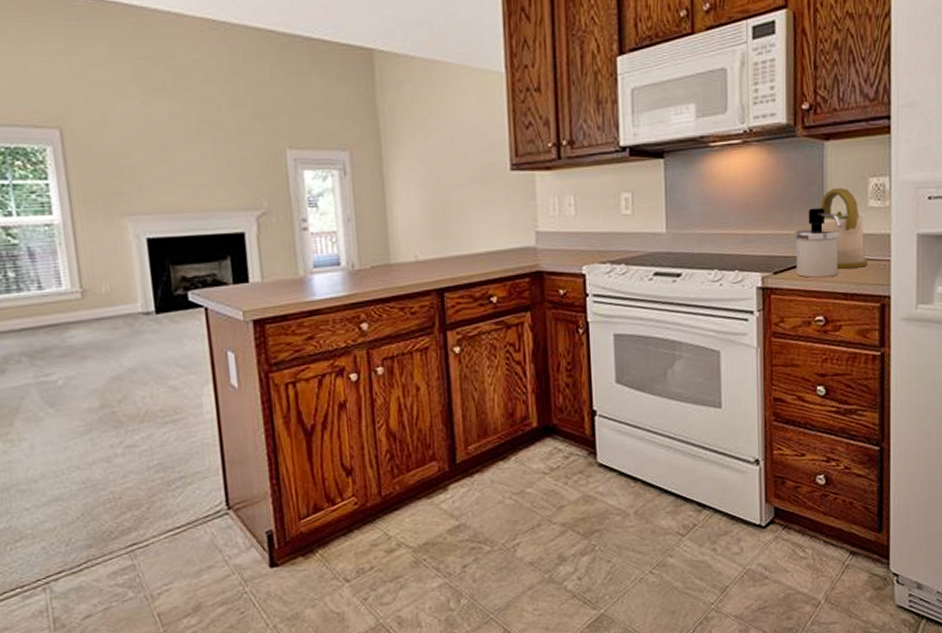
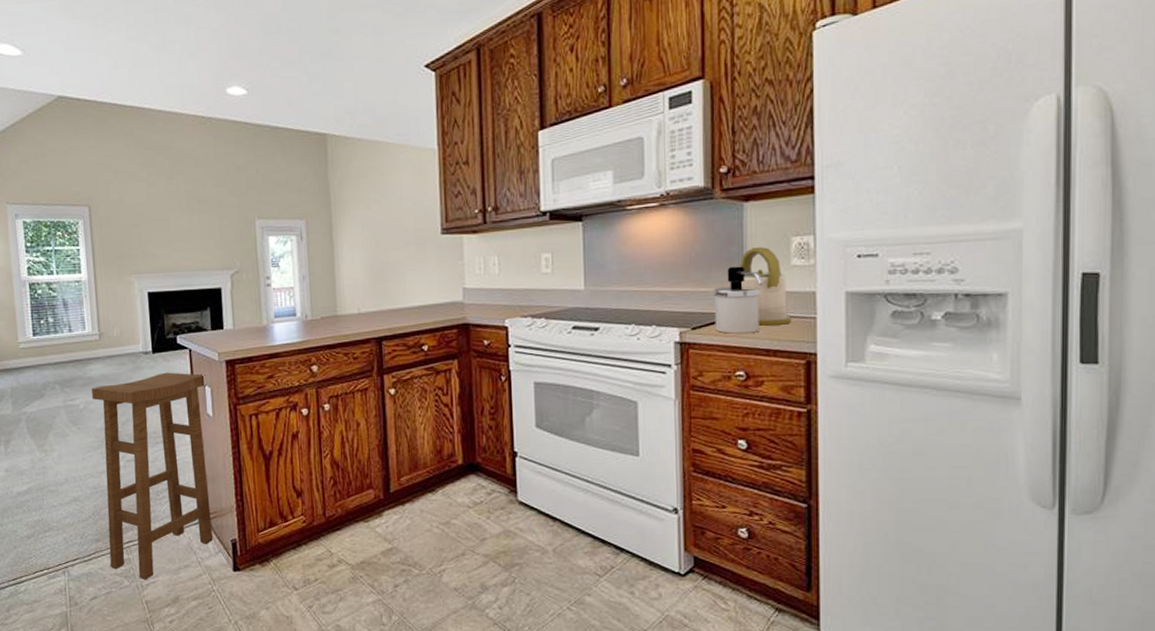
bar stool: none [74,336,244,589] -> present [92,372,213,580]

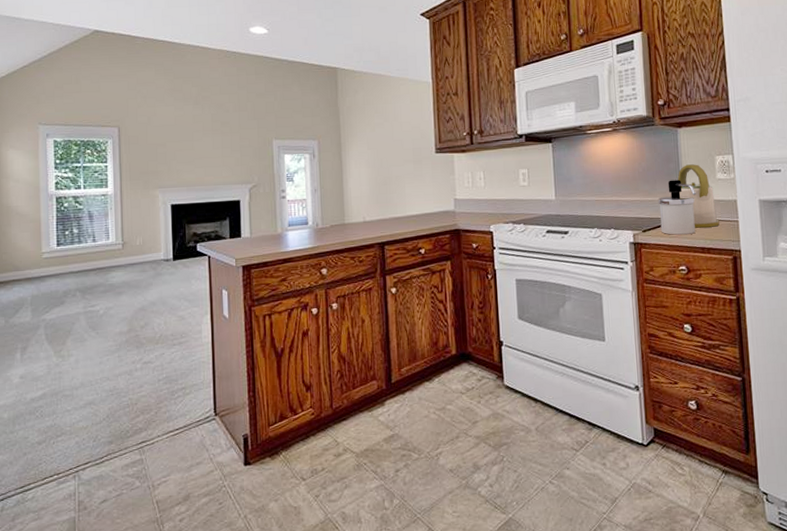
bar stool: present [92,372,213,580] -> none [112,277,226,480]

